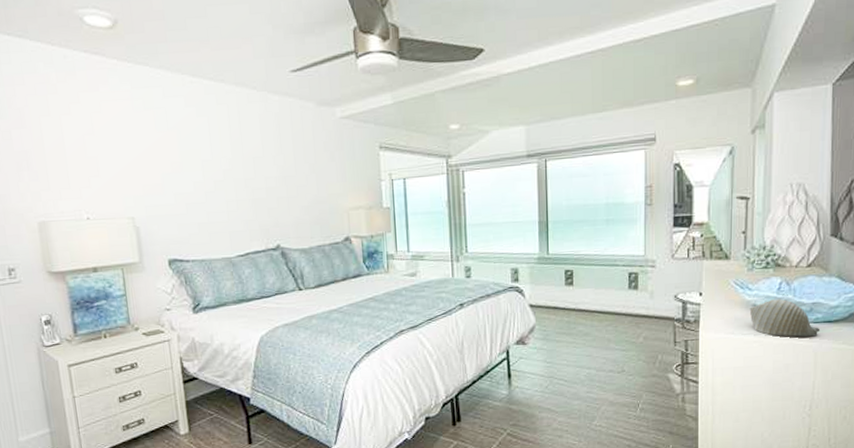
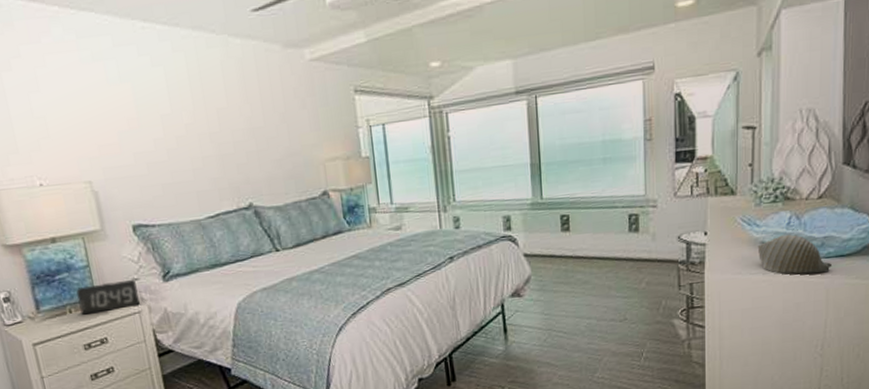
alarm clock: none [111,309,171,340] -> present [76,279,141,315]

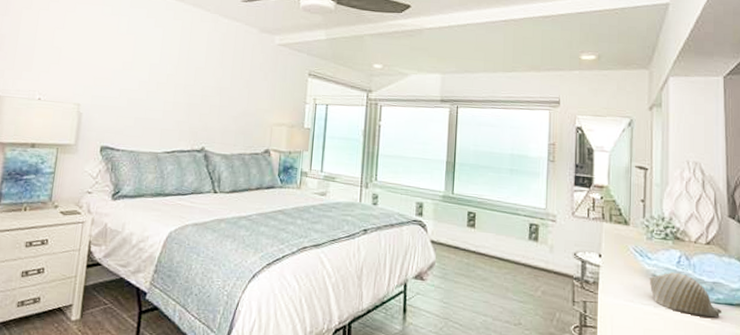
alarm clock: present [76,279,141,315] -> none [33,190,88,217]

